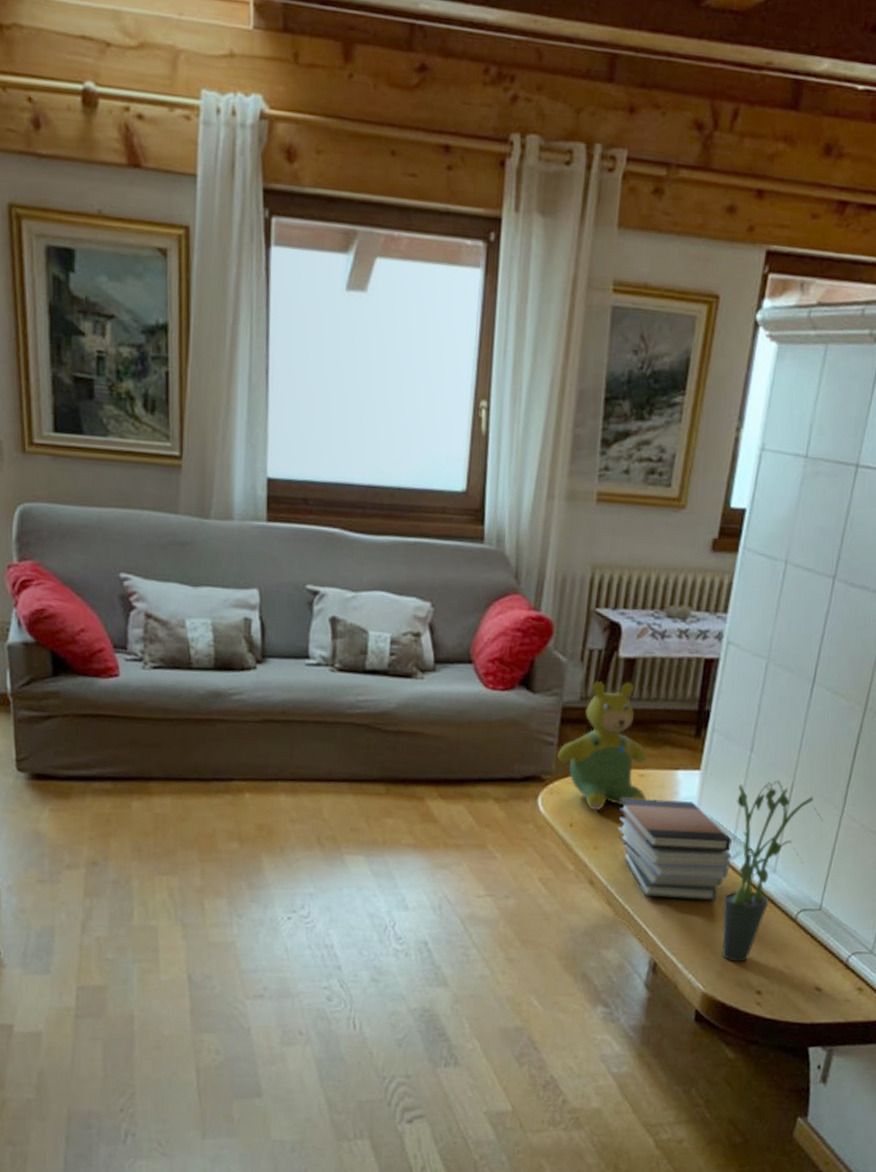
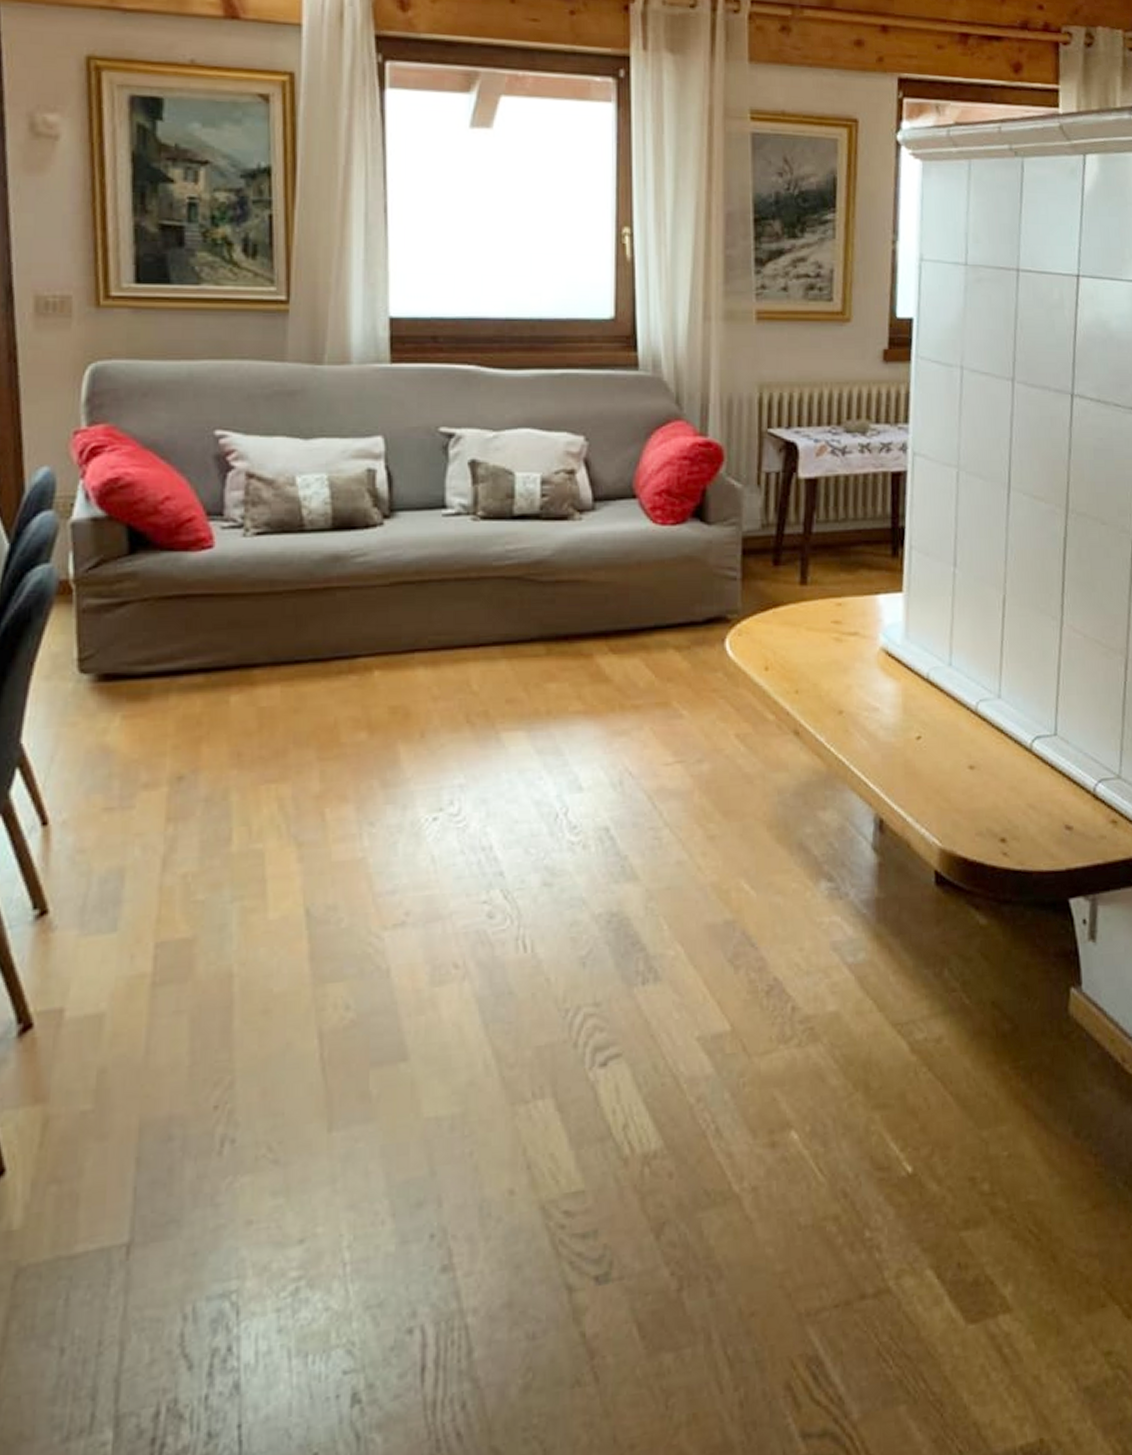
teddy bear: present [557,681,648,811] -> none [743,504,848,650]
book stack: present [617,797,732,901] -> none [818,628,950,741]
potted plant: present [722,780,823,962] -> none [946,595,1043,807]

